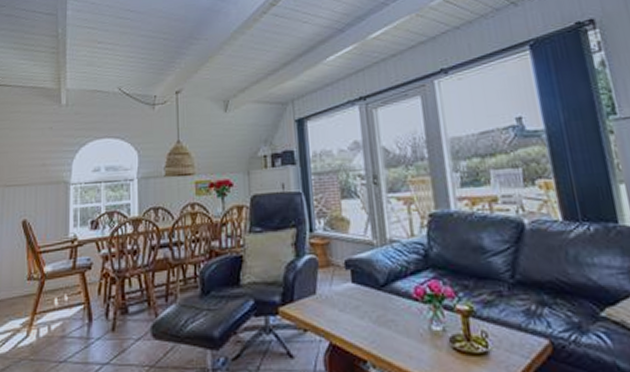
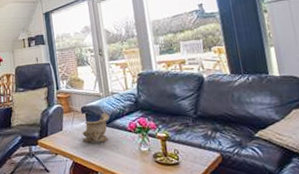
decorative bowl: none [344,270,387,315] -> present [82,113,110,143]

